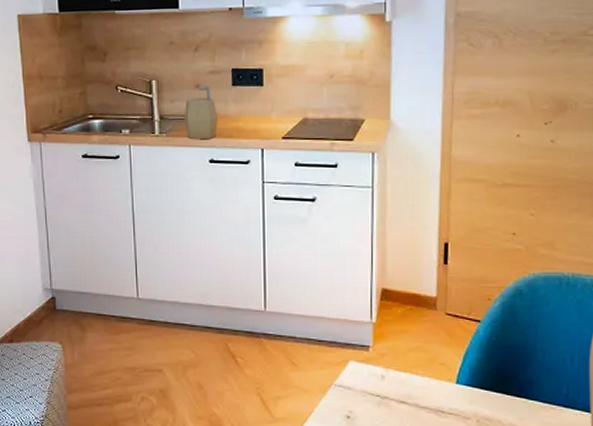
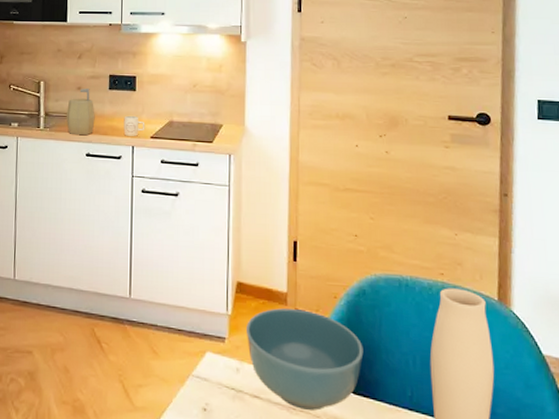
mug: none [251,114,276,139] -> present [123,115,145,137]
bowl: none [392,313,518,412] -> present [247,308,364,411]

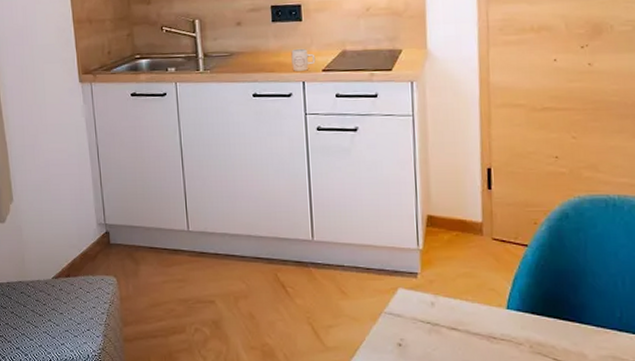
soap dispenser: present [66,88,95,136] -> none [226,22,260,76]
bowl: present [247,308,364,411] -> none [440,239,568,338]

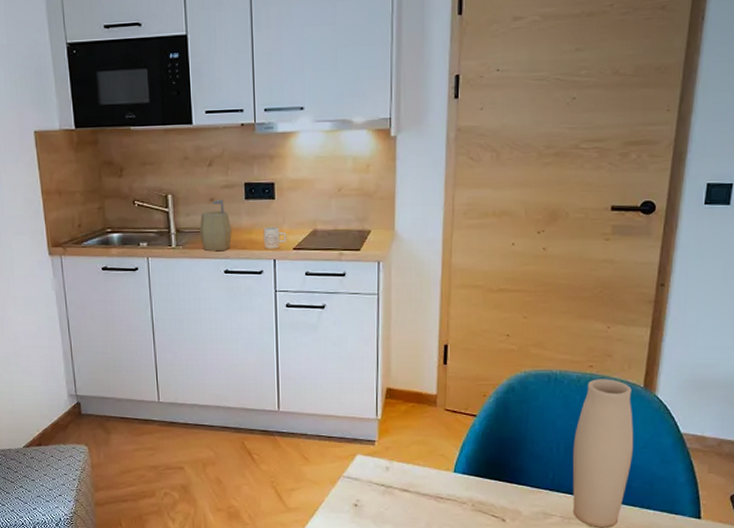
soap dispenser: none [226,22,260,76] -> present [199,199,232,252]

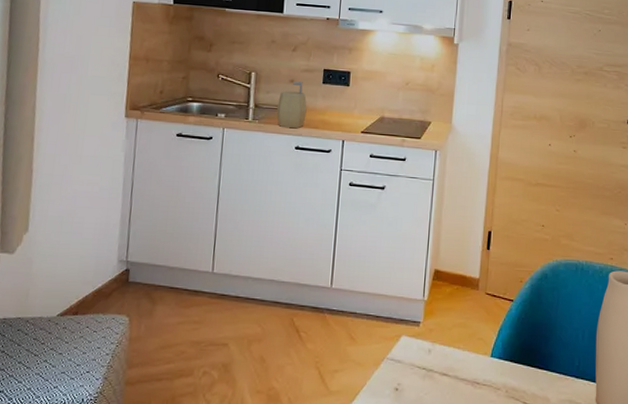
mug: present [263,226,287,250] -> none [334,110,357,132]

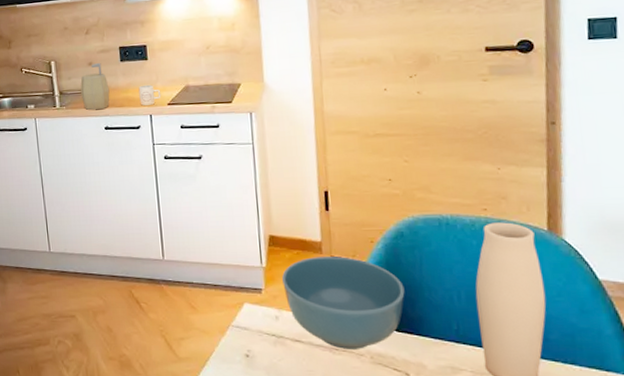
mug: none [334,110,357,132] -> present [138,84,161,107]
bowl: none [440,293,542,383] -> present [282,257,405,349]

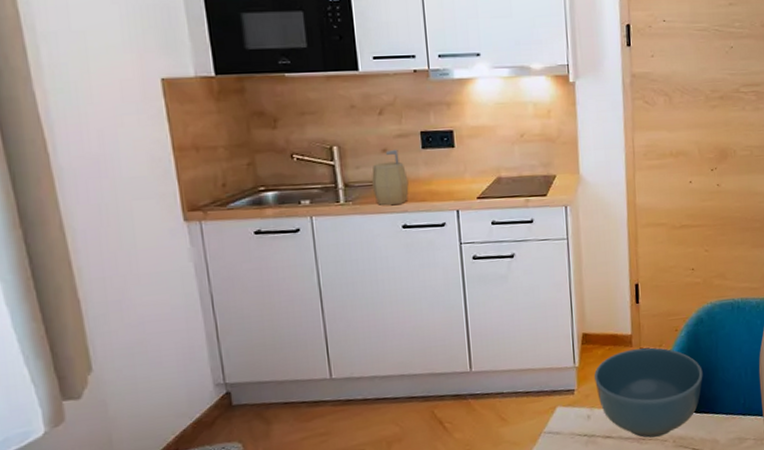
mug: present [138,84,161,107] -> none [443,175,470,201]

